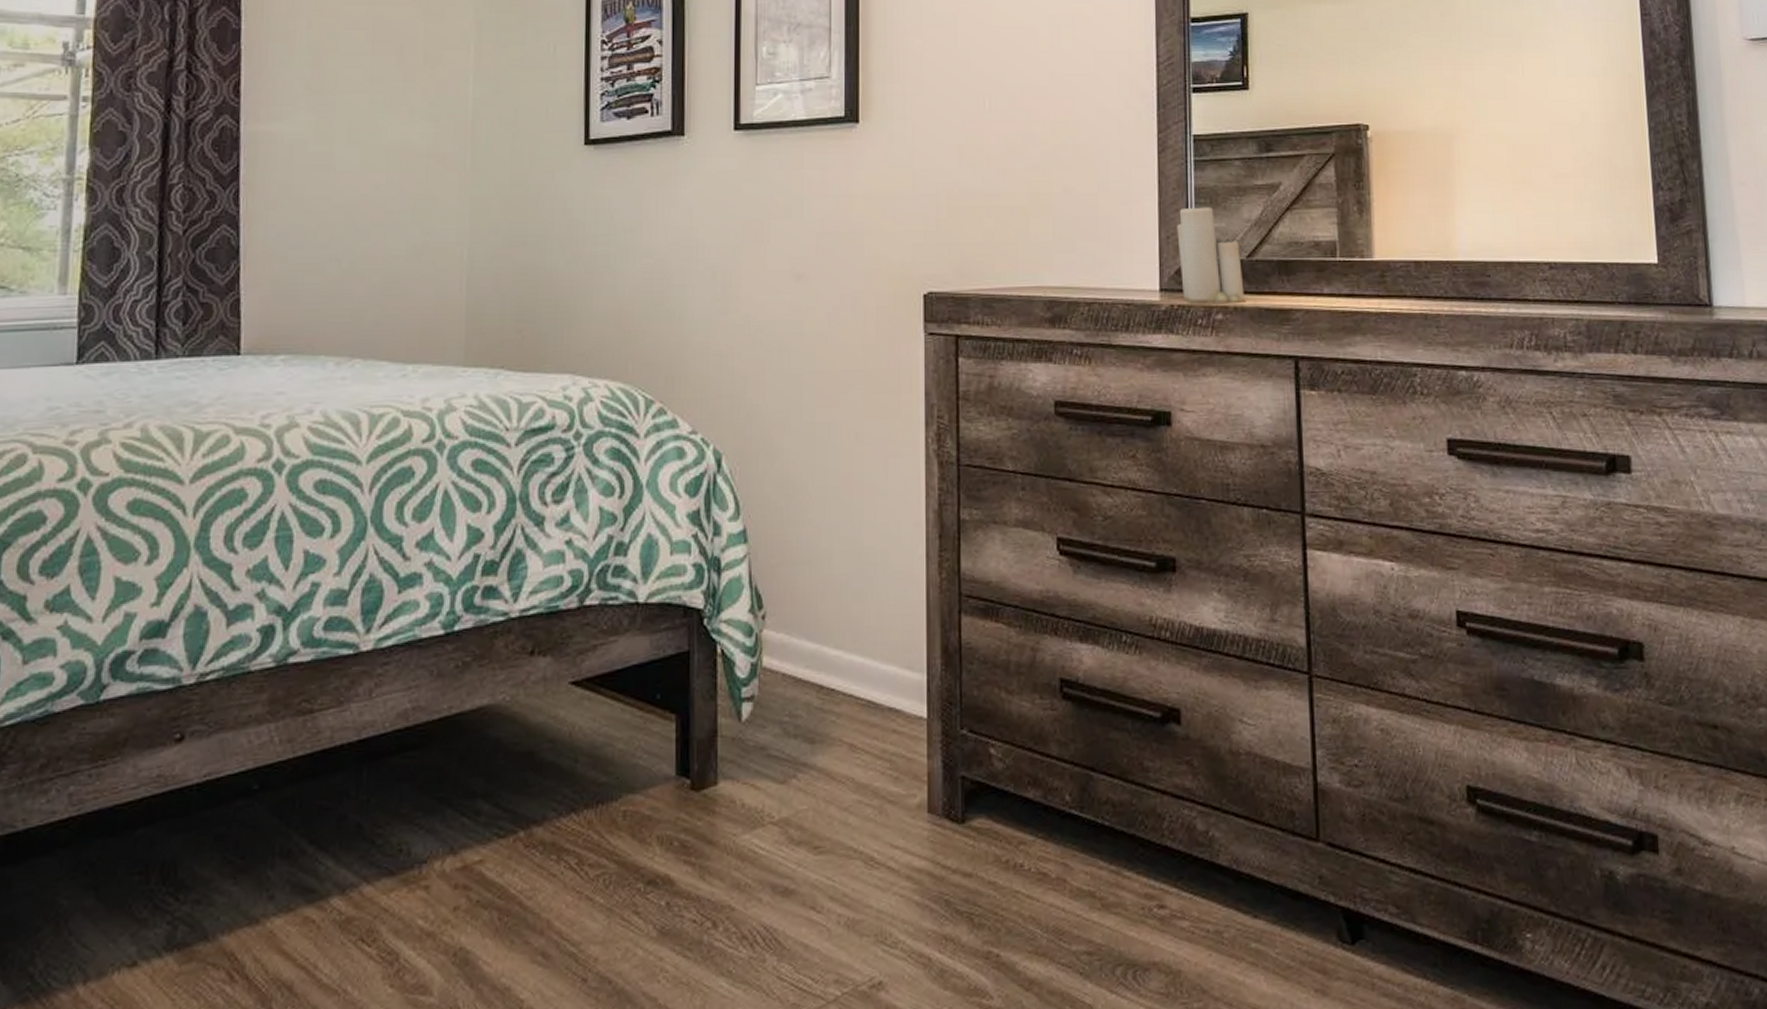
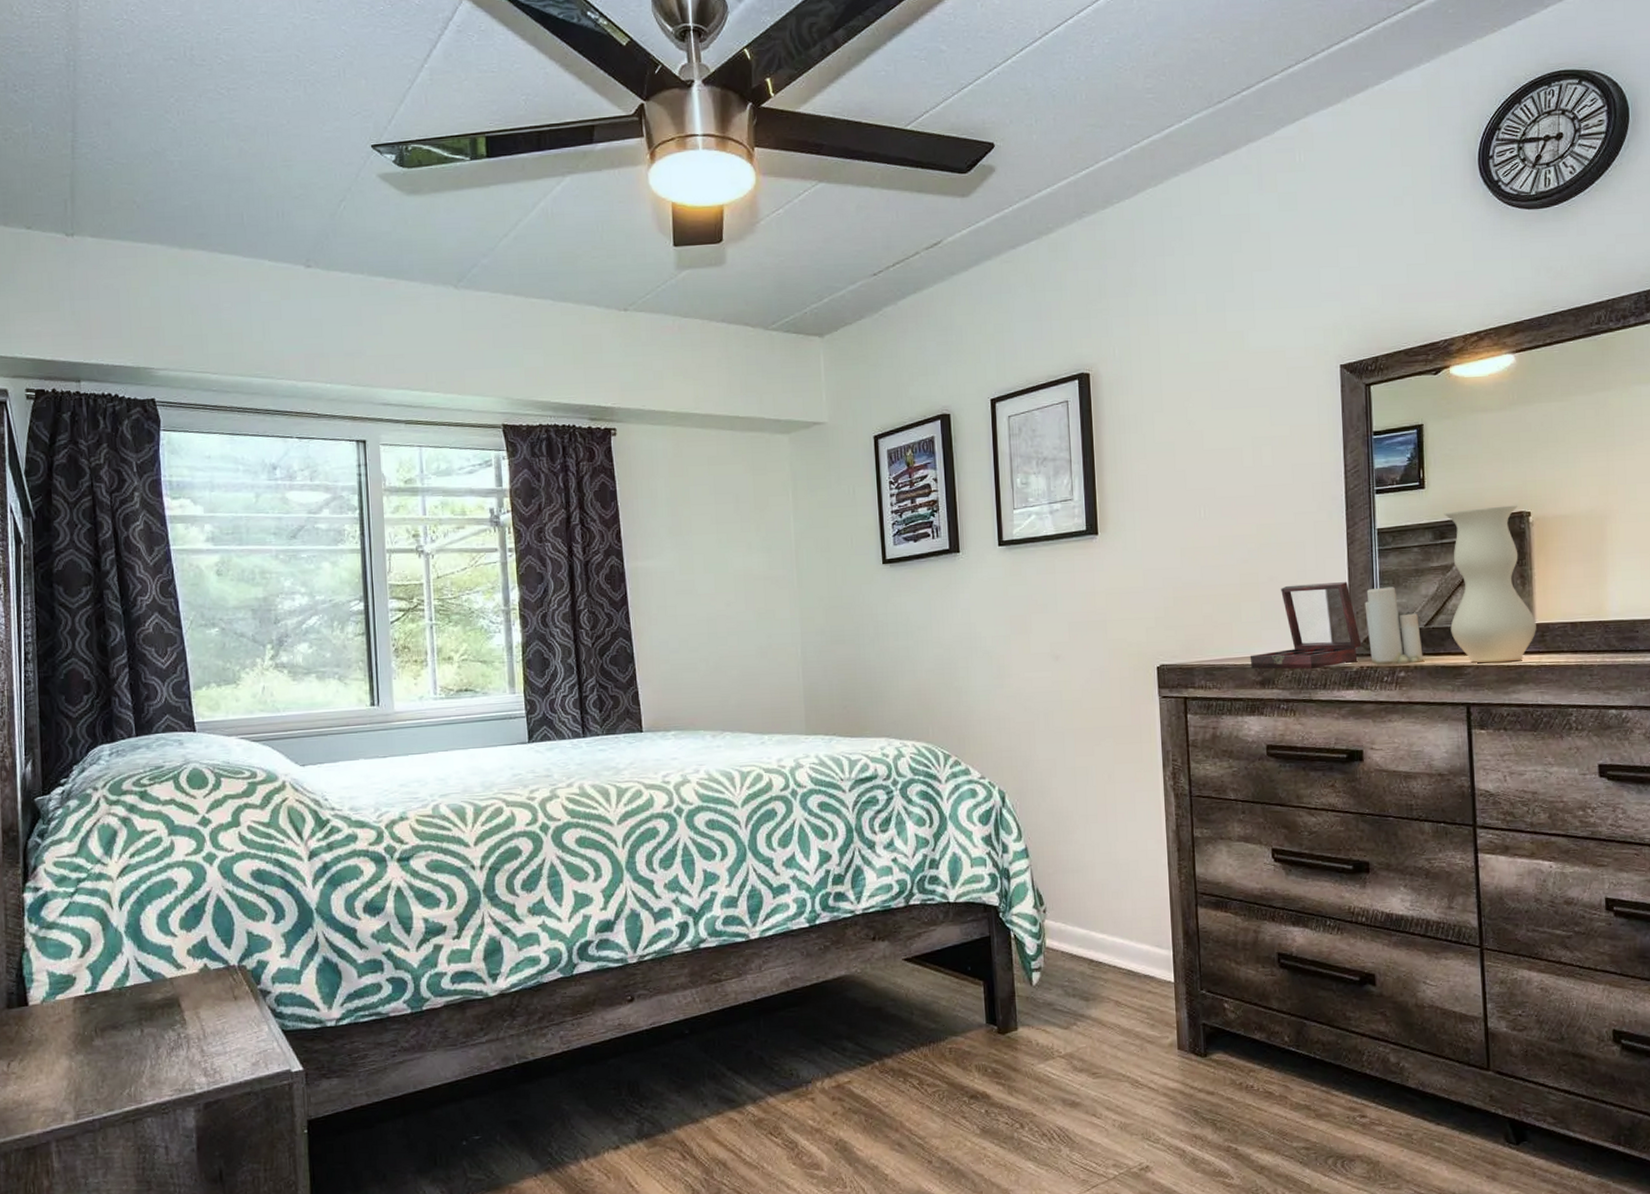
jewelry box: none [1038,198,1172,305] -> present [1250,582,1362,670]
vase: none [1270,116,1375,307] -> present [1444,505,1536,664]

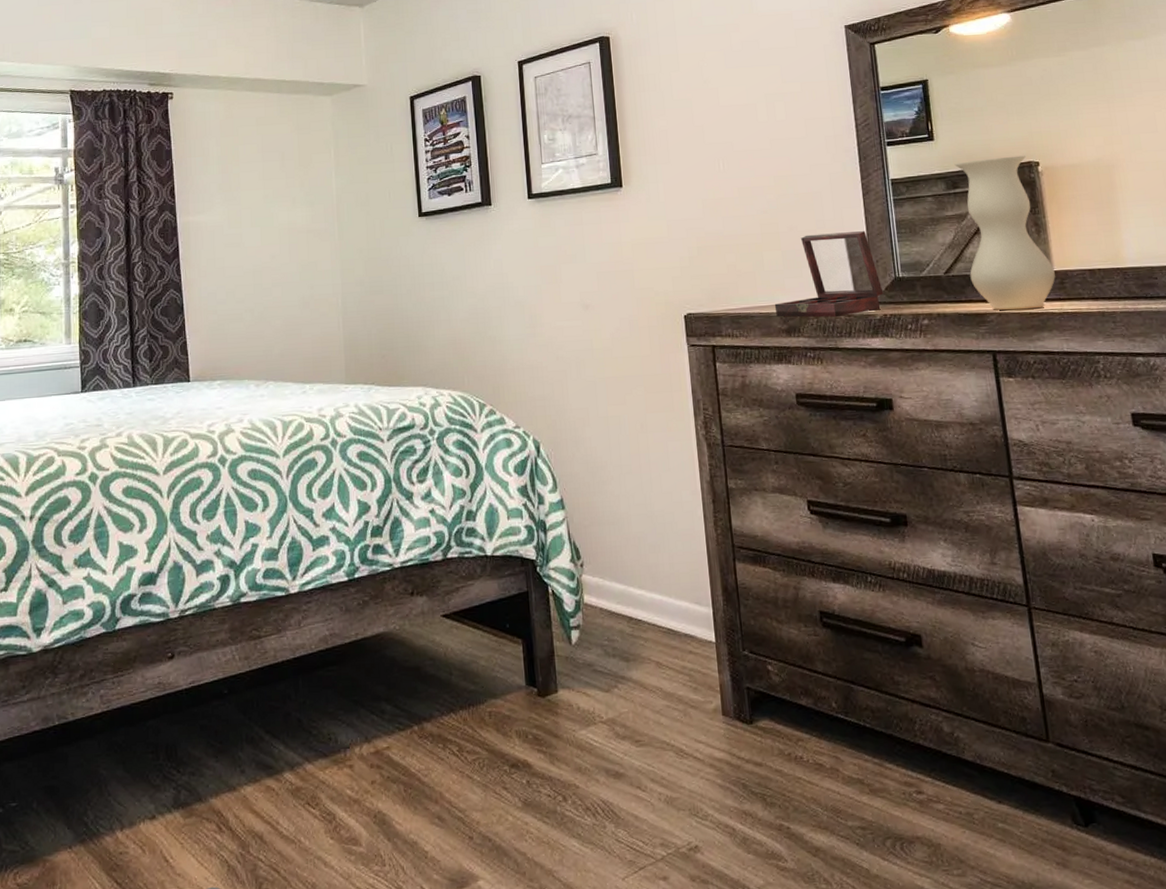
candle: present [1364,579,1423,666] -> none [883,228,946,314]

